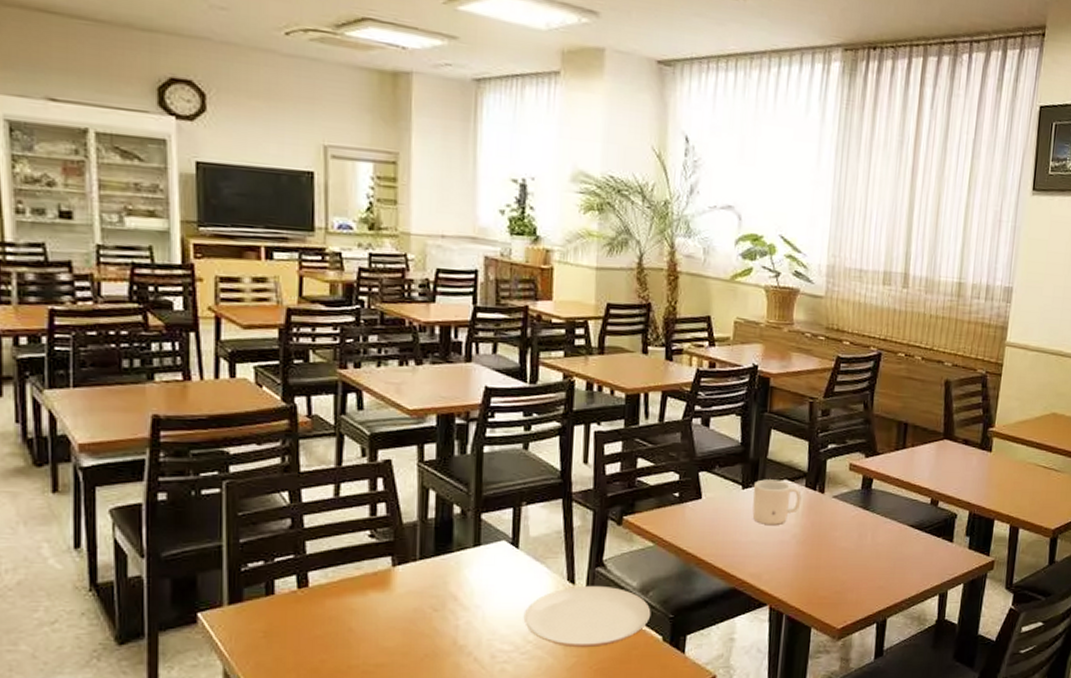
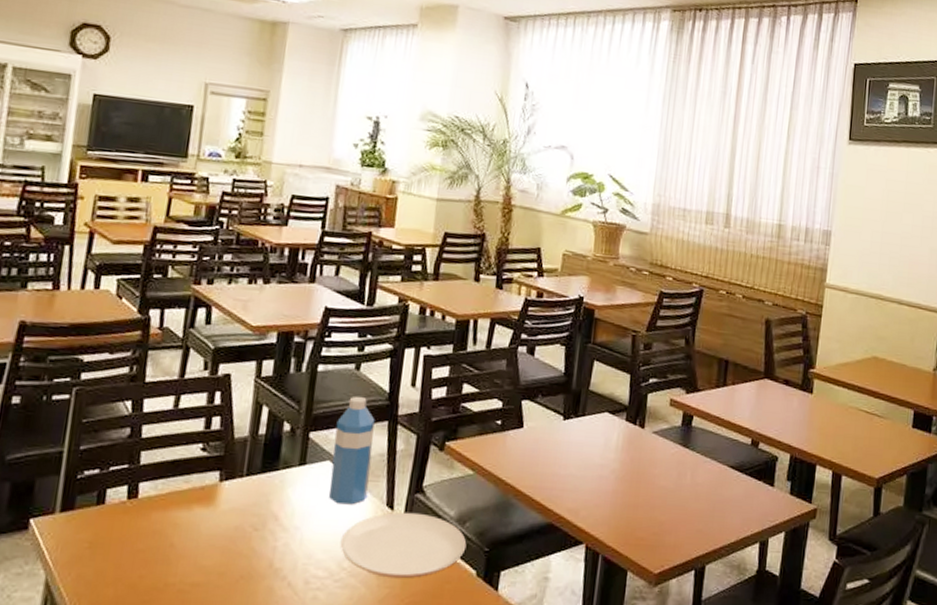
water bottle: none [507,475,549,582] -> present [329,396,375,505]
mug: present [752,479,802,525] -> none [572,411,622,459]

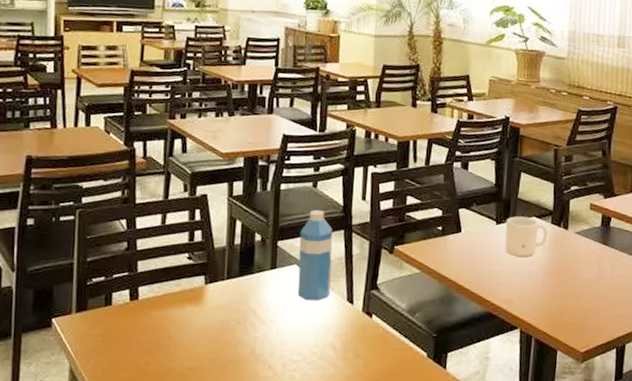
plate: present [340,512,467,579] -> none [310,305,418,361]
mug: none [572,411,622,459] -> present [505,216,548,257]

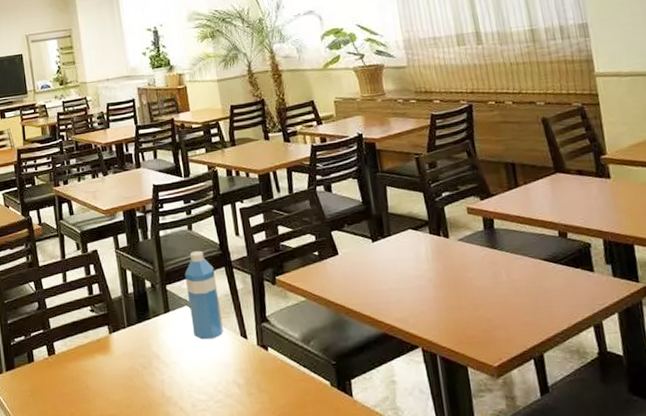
mug: present [505,216,548,257] -> none [381,230,430,272]

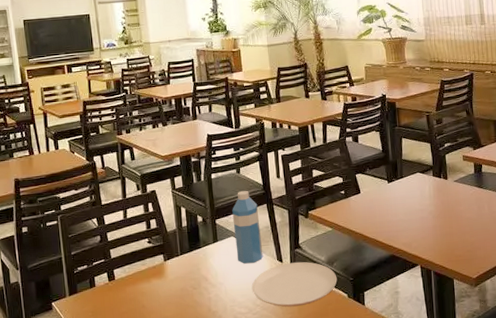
plate: none [211,338,316,396] -> present [251,261,337,307]

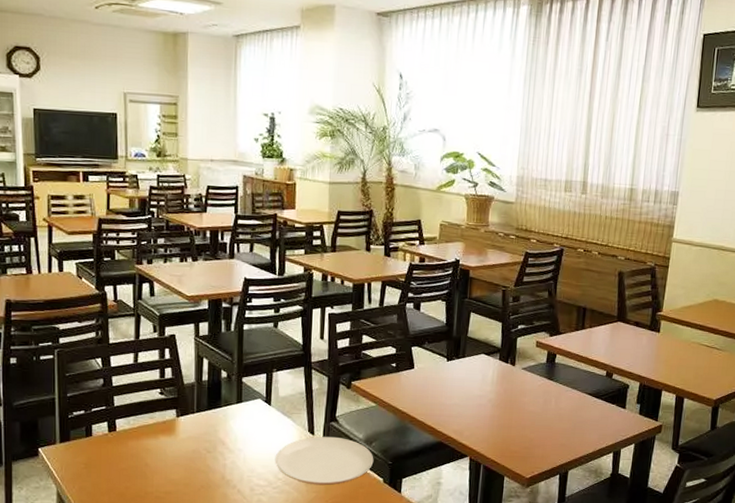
water bottle: present [232,190,263,264] -> none [262,348,294,432]

